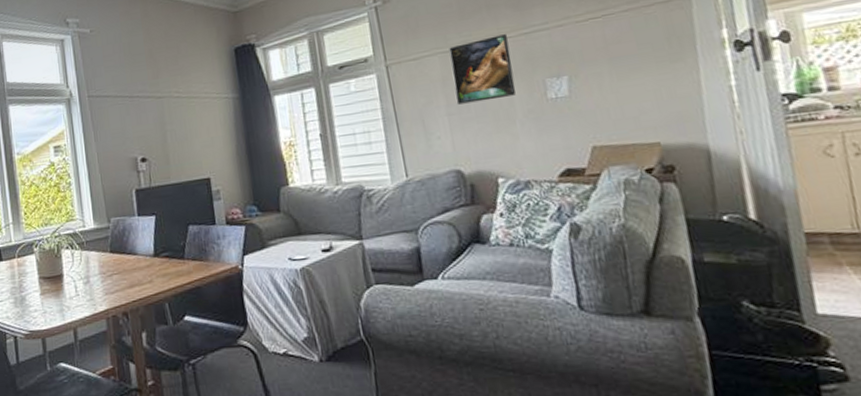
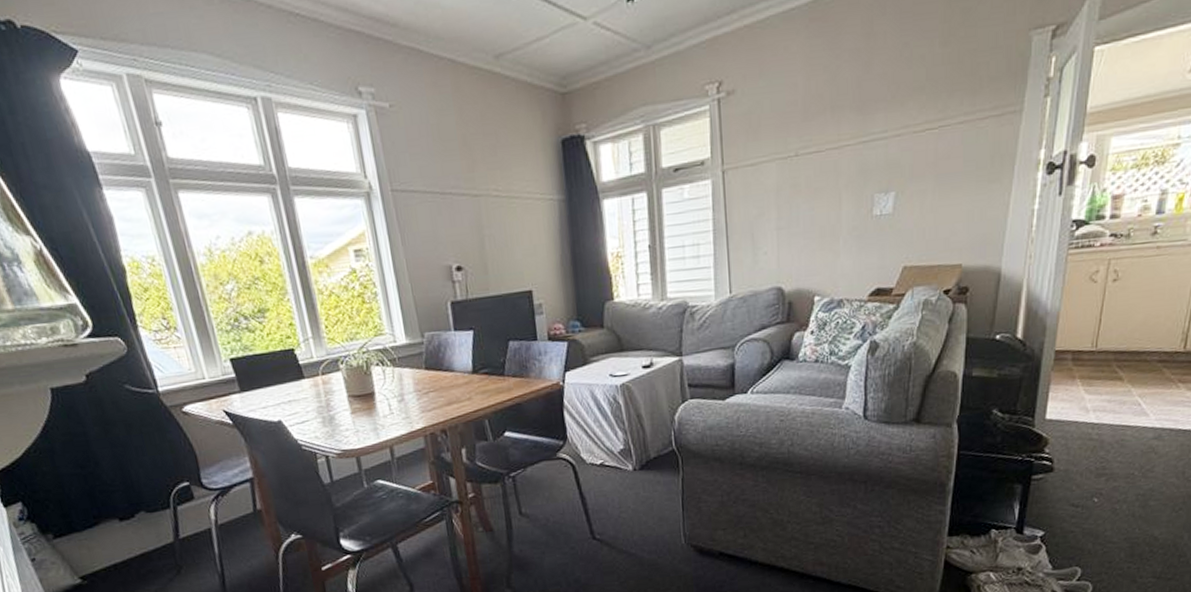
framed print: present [449,34,516,105] -> none [787,141,846,218]

